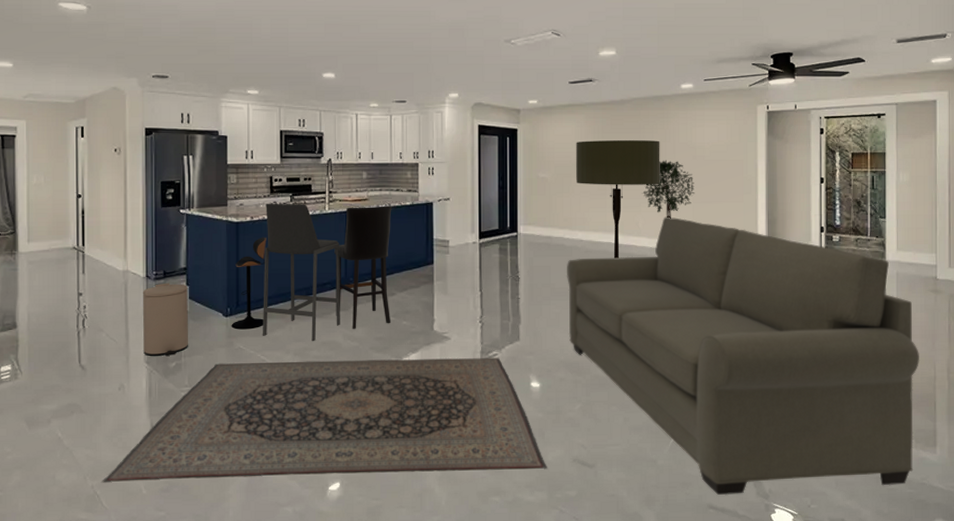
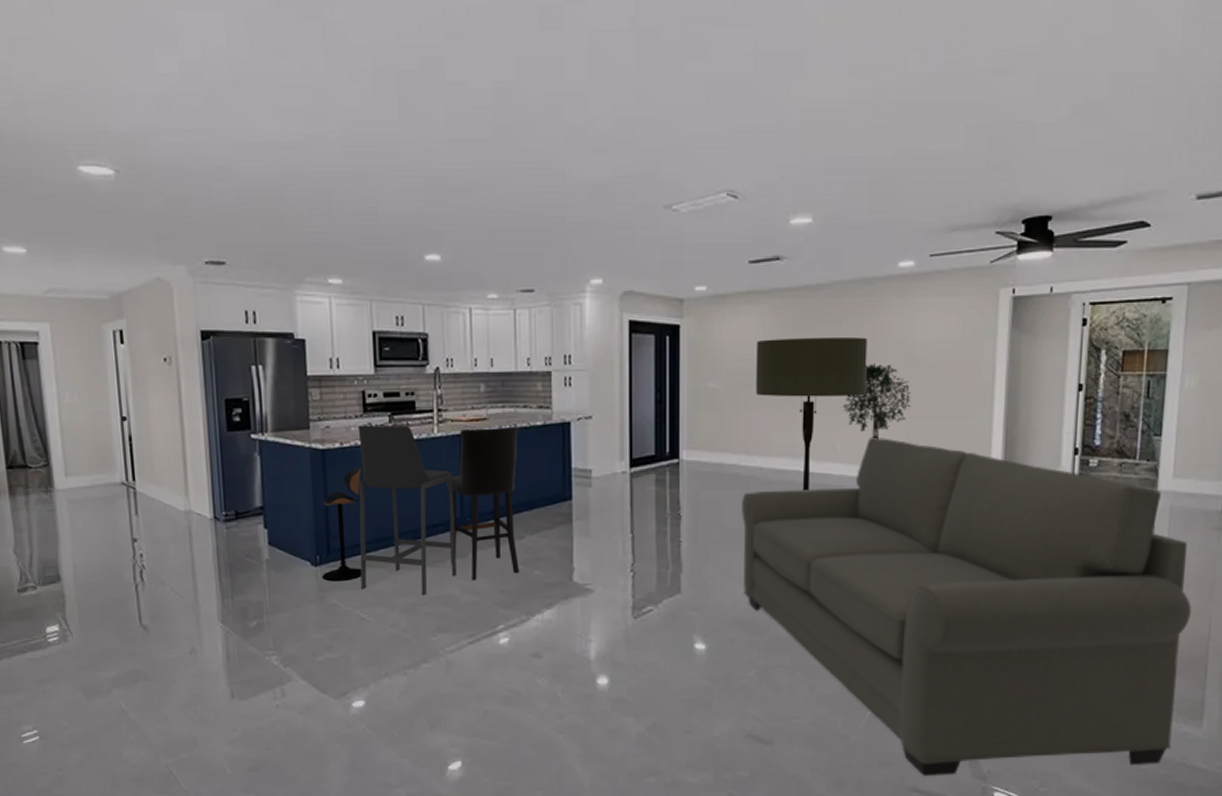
area rug: present [102,358,547,482] -> none [177,614,714,760]
pedal bin: present [142,282,188,356] -> none [210,525,271,614]

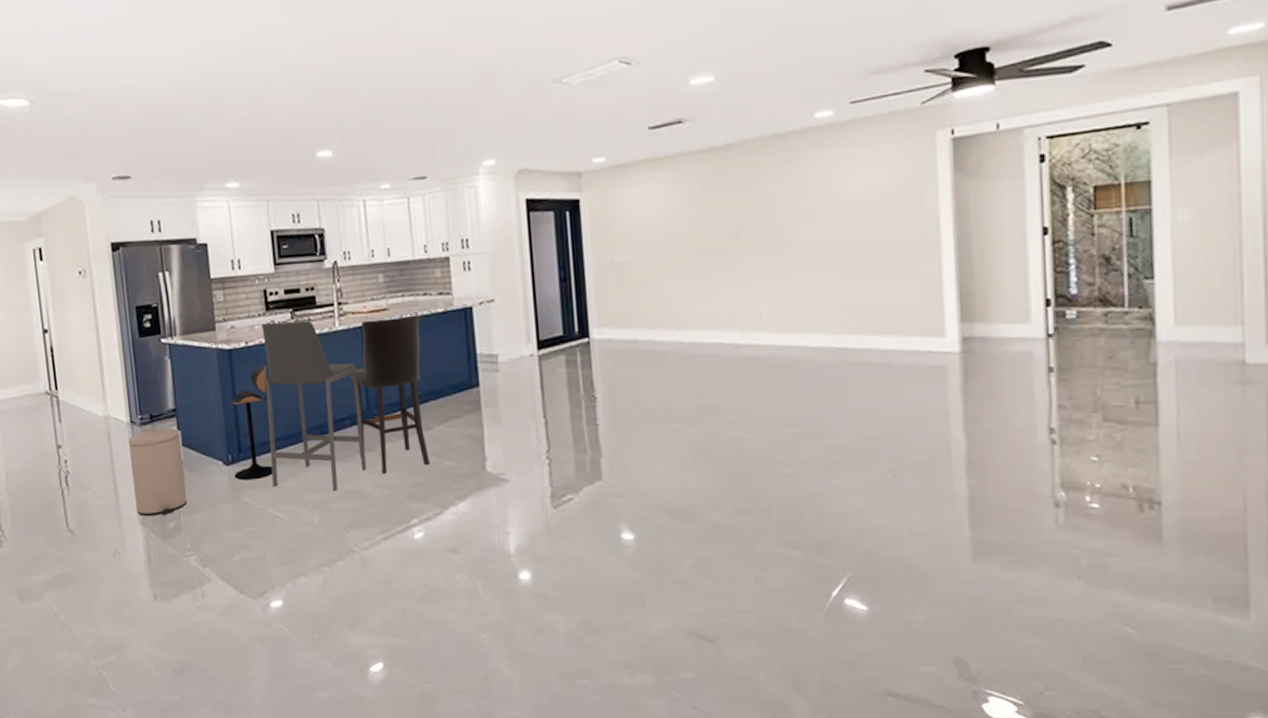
pedal bin: none [210,525,271,614] -> present [128,428,187,516]
sofa: present [742,437,1192,777] -> none [661,301,1219,679]
floor lamp: present [756,337,868,491] -> none [664,196,790,364]
potted tree: present [842,363,911,439] -> none [764,222,844,304]

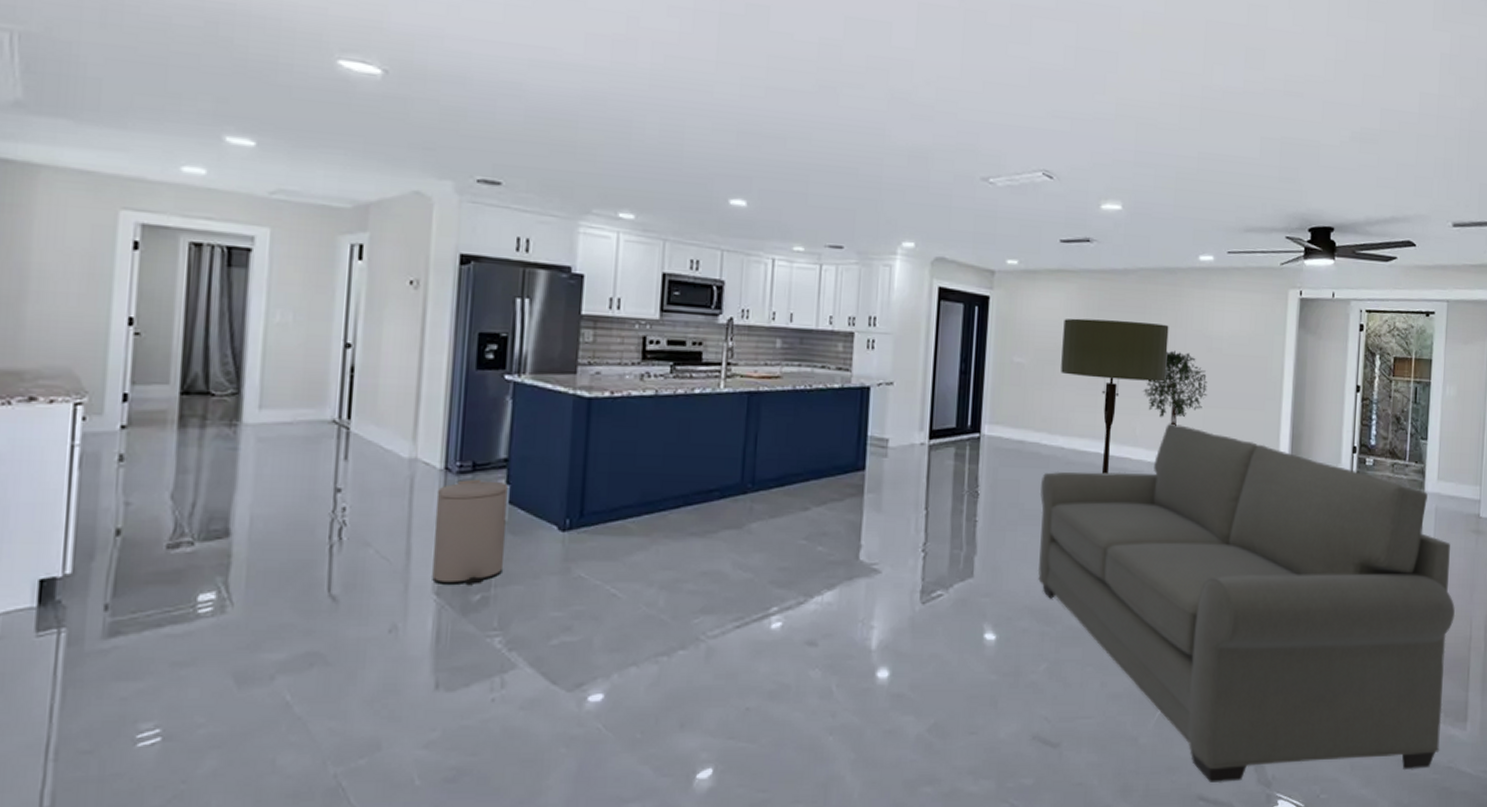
bar stool: present [232,365,273,481] -> none [569,420,632,551]
bar stool: present [261,321,366,492] -> none [616,373,737,571]
bar stool: present [351,315,430,474] -> none [724,386,814,555]
sofa: none [661,301,1219,679] -> present [1038,423,1456,784]
floor lamp: none [664,196,790,364] -> present [1061,318,1169,474]
potted tree: none [764,222,844,304] -> present [1143,350,1208,426]

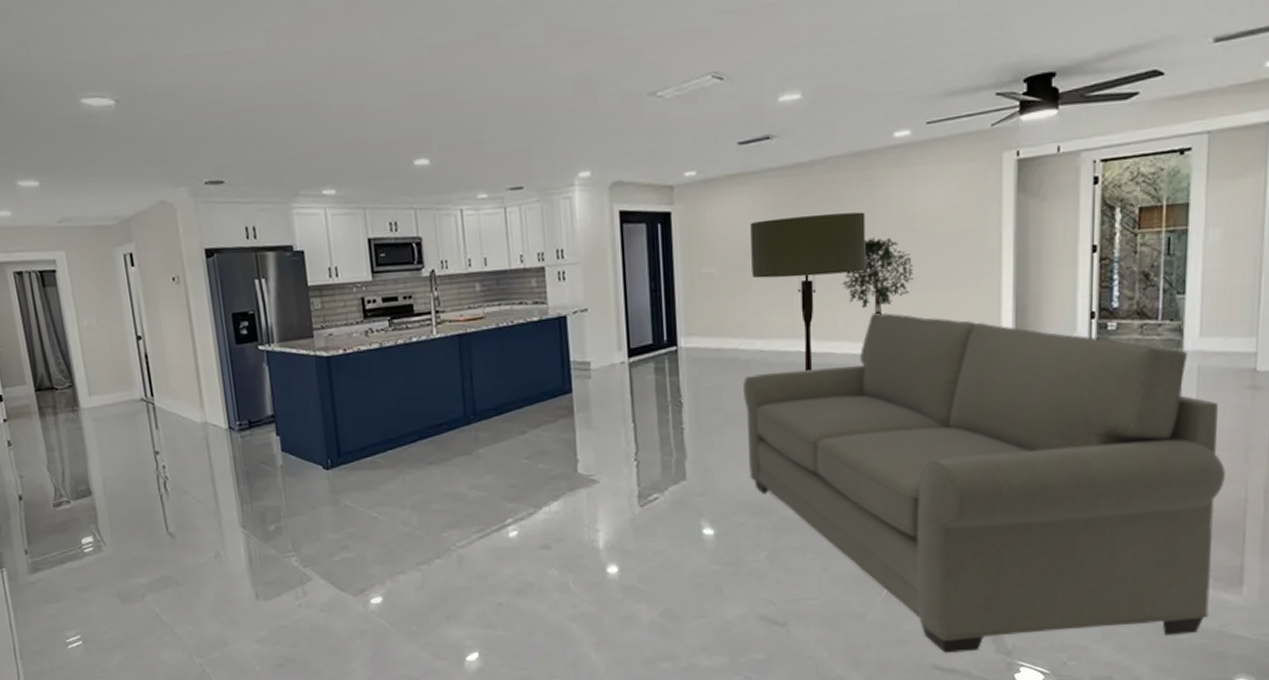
pedal bin: present [432,479,508,584] -> none [226,433,287,519]

